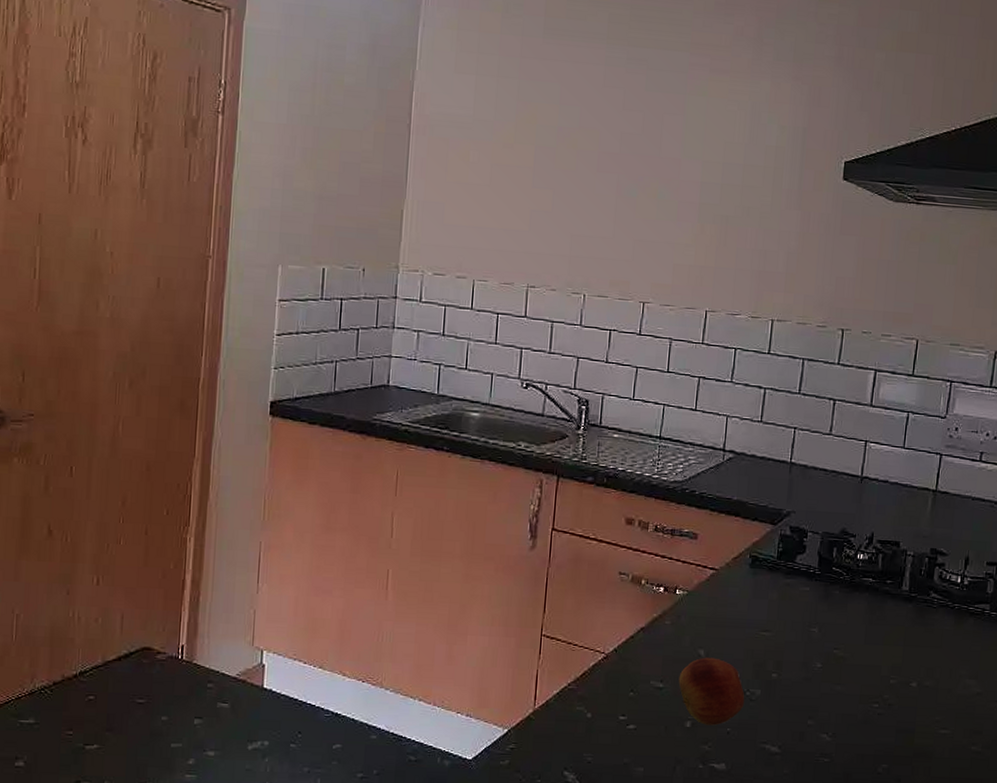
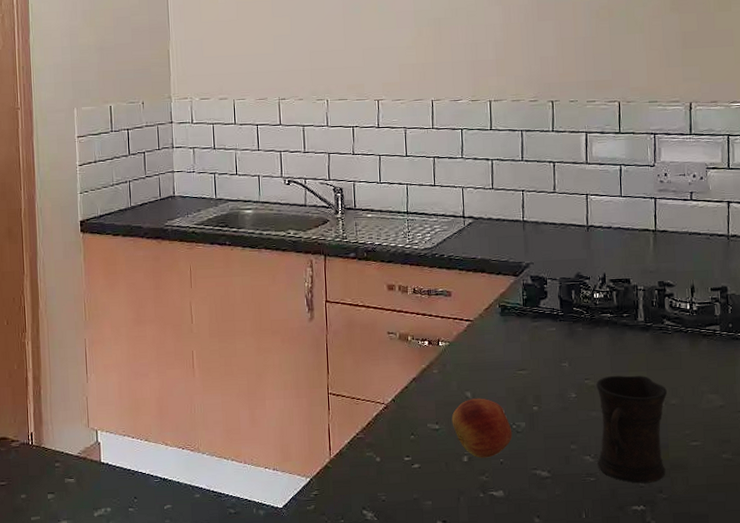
mug: none [834,647,922,770] -> present [596,375,667,483]

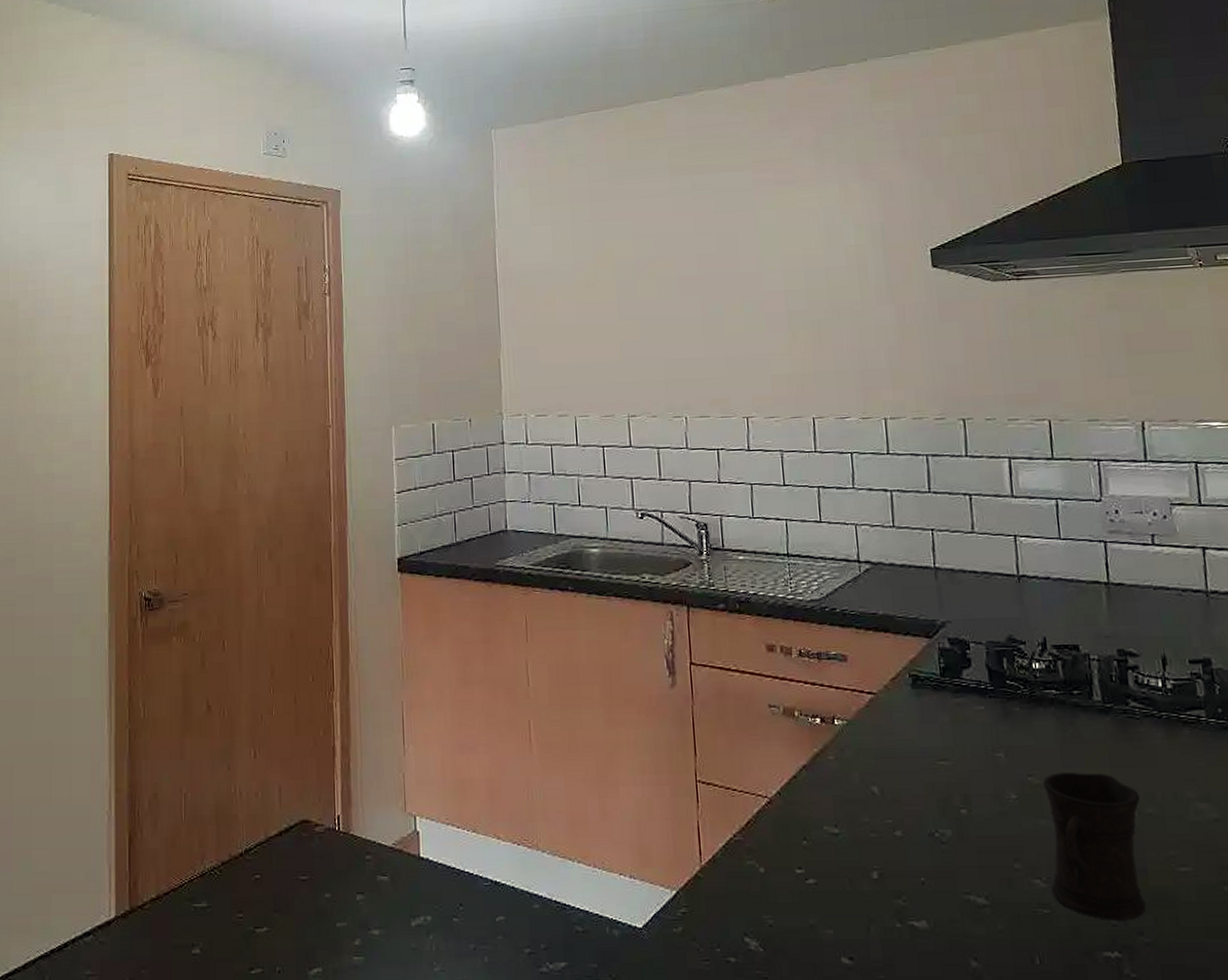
fruit: present [451,398,513,458] -> none [854,795,936,875]

